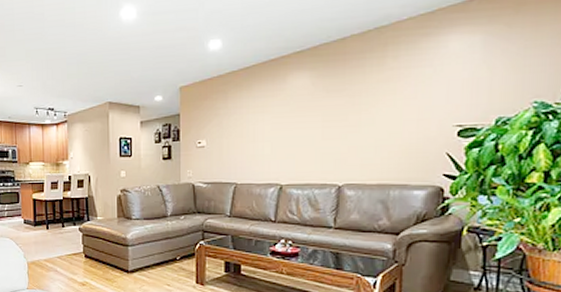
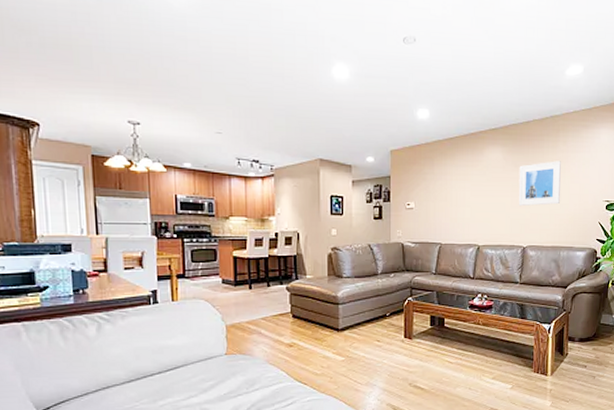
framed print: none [331,81,390,139] -> present [518,161,561,207]

